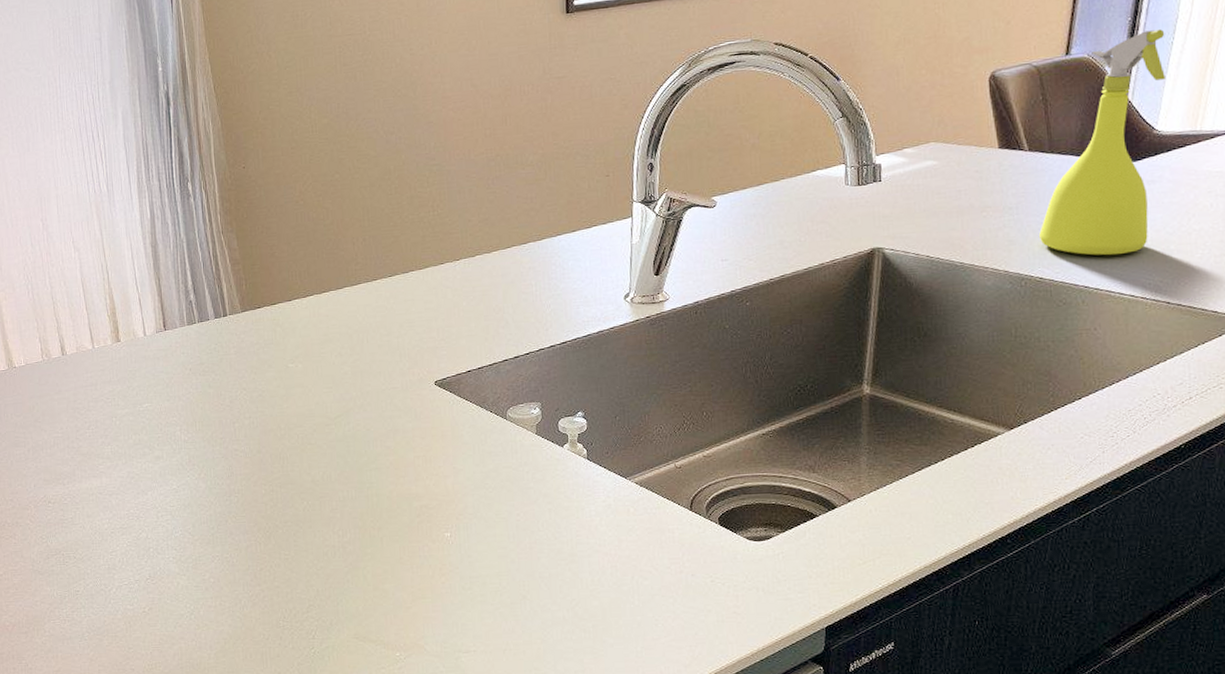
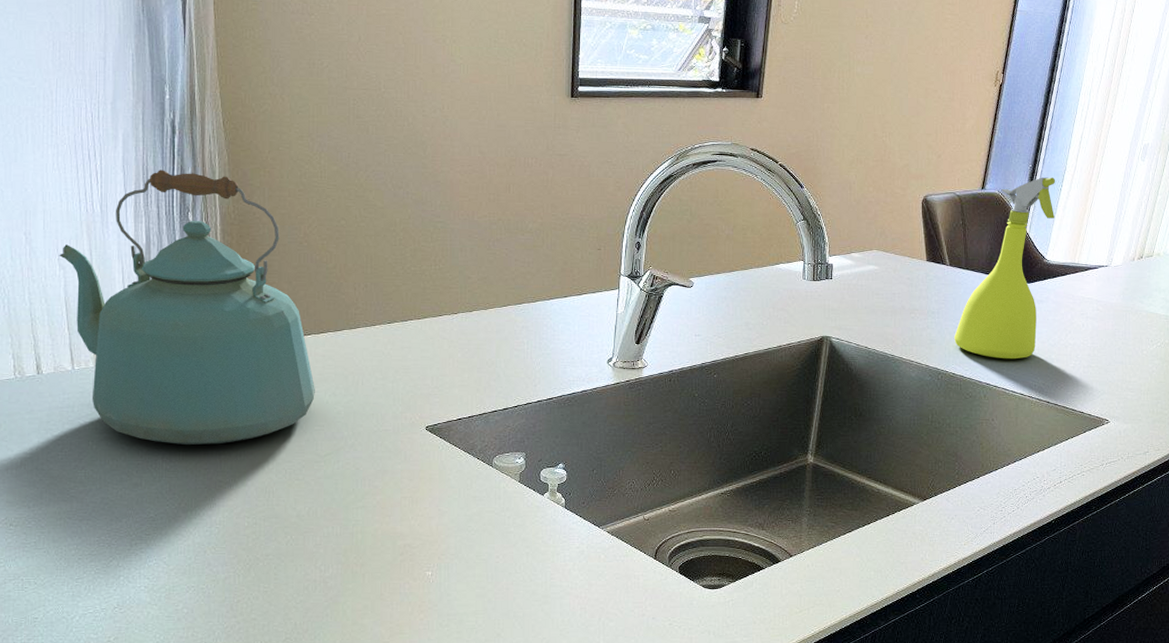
kettle: none [73,142,321,416] -> present [59,170,315,445]

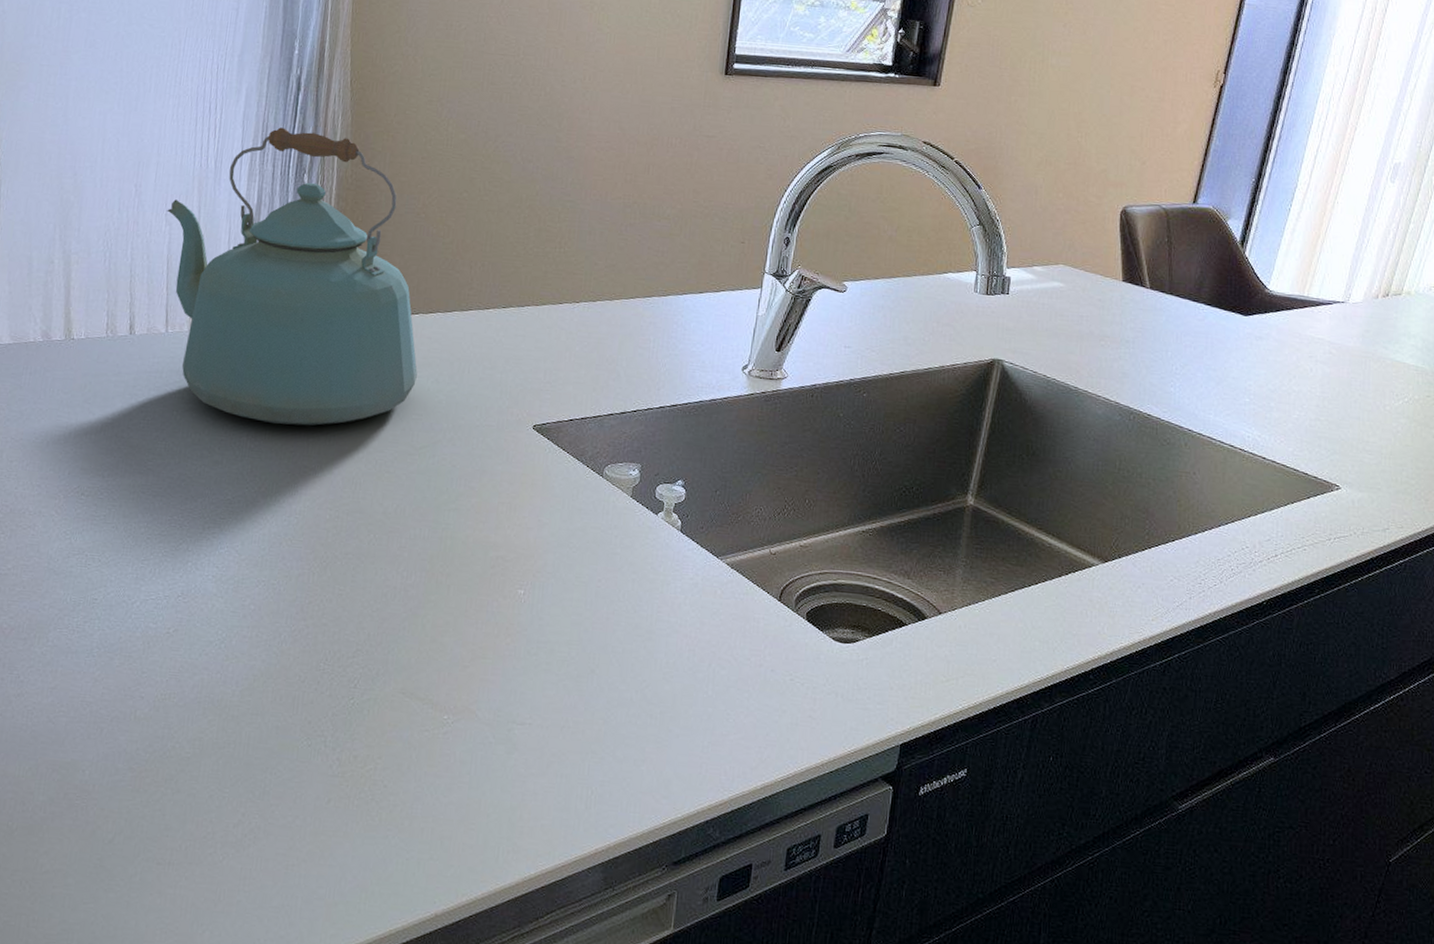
spray bottle: present [954,177,1056,360] -> none [1152,194,1284,404]

